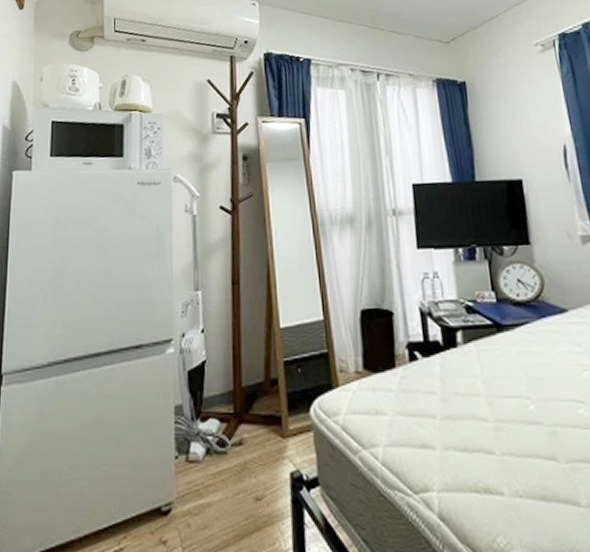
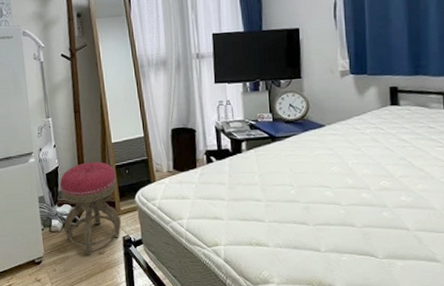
stool: none [205,354,289,503] -> present [59,161,121,256]

